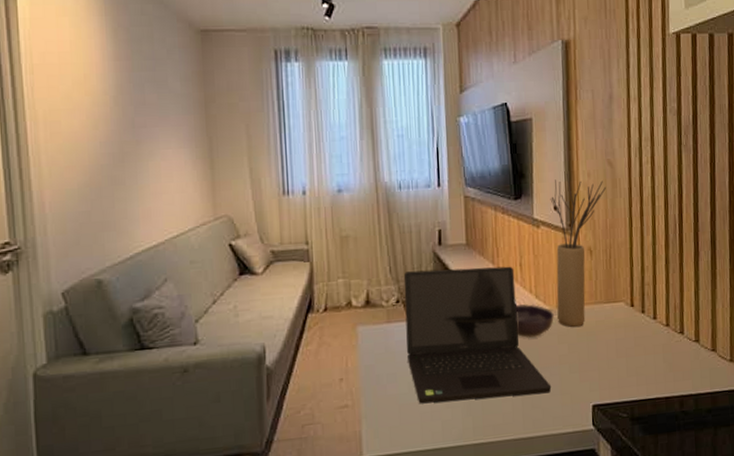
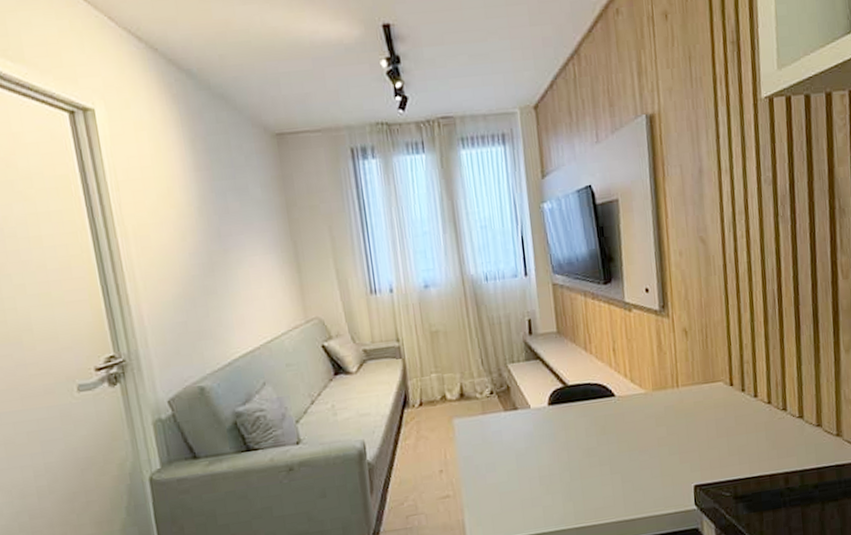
laptop: present [403,266,552,404] -> none [496,351,652,492]
bowl: present [515,303,554,339] -> none [610,388,651,423]
vase: present [550,174,607,328] -> none [641,254,700,410]

